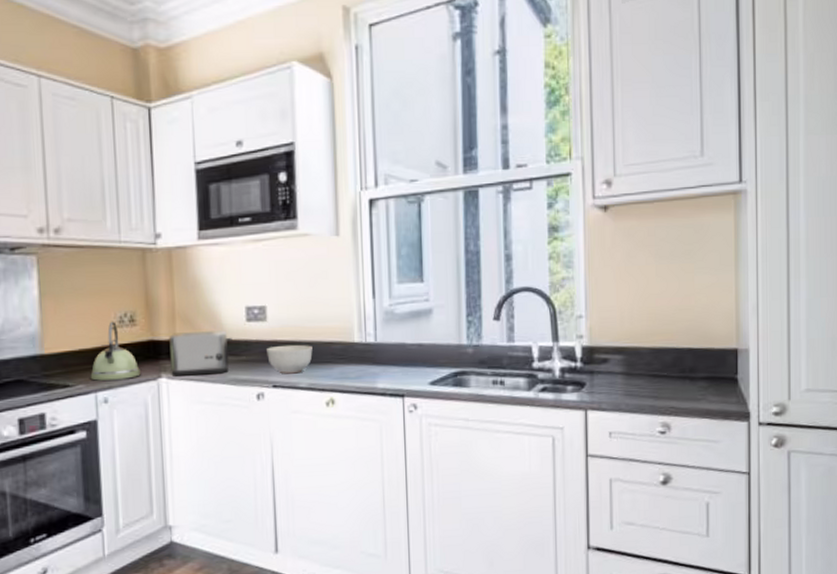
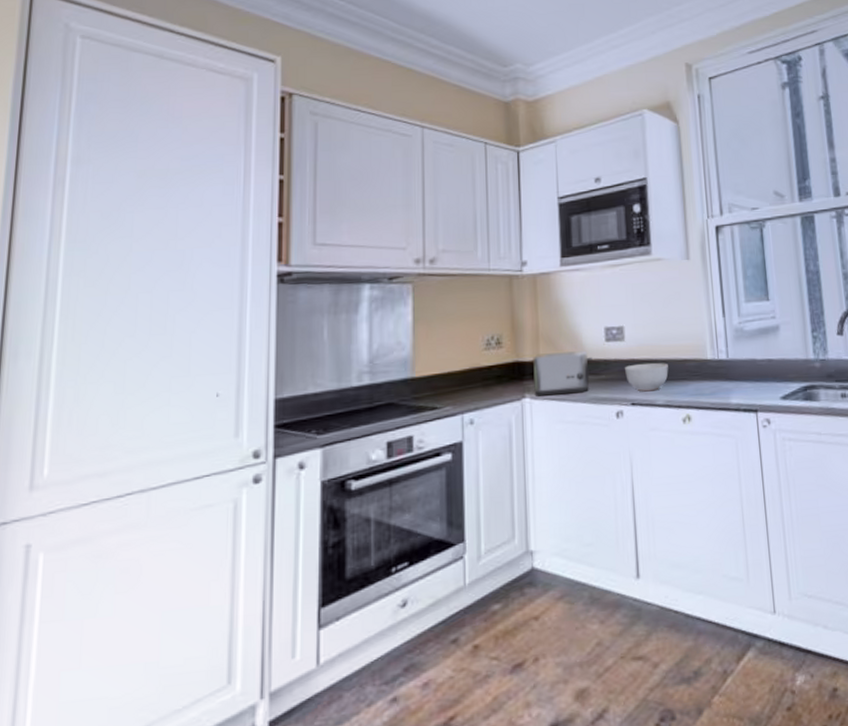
kettle: present [90,321,142,382] -> none [457,344,507,403]

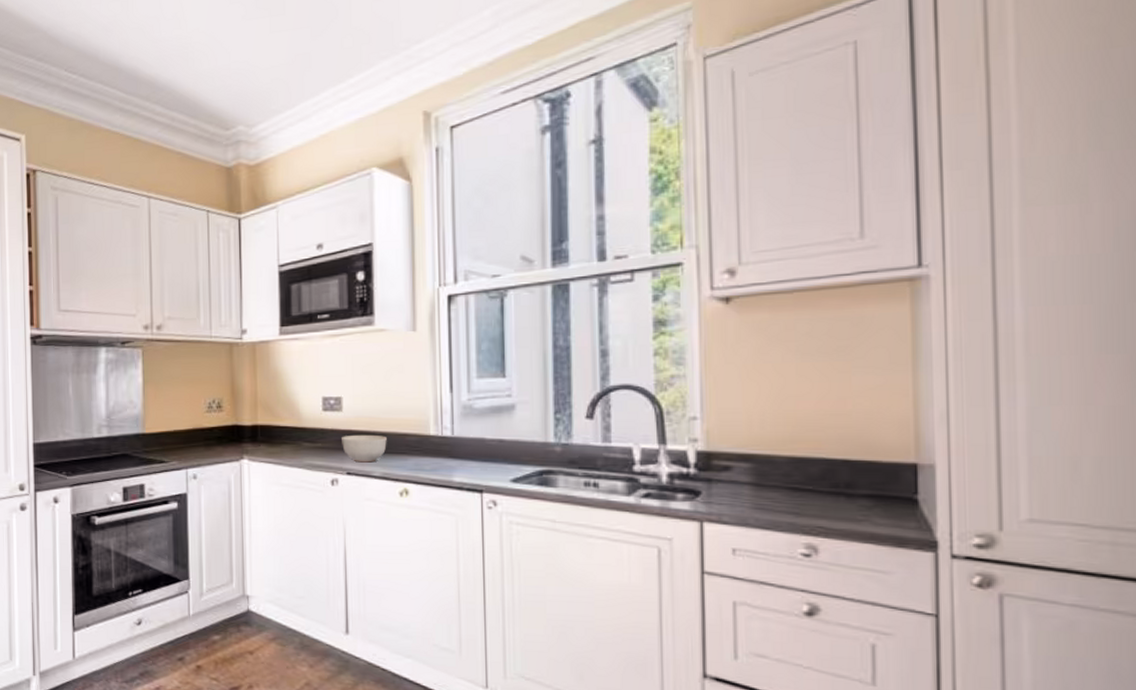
toaster: present [533,350,593,396] -> none [251,419,309,459]

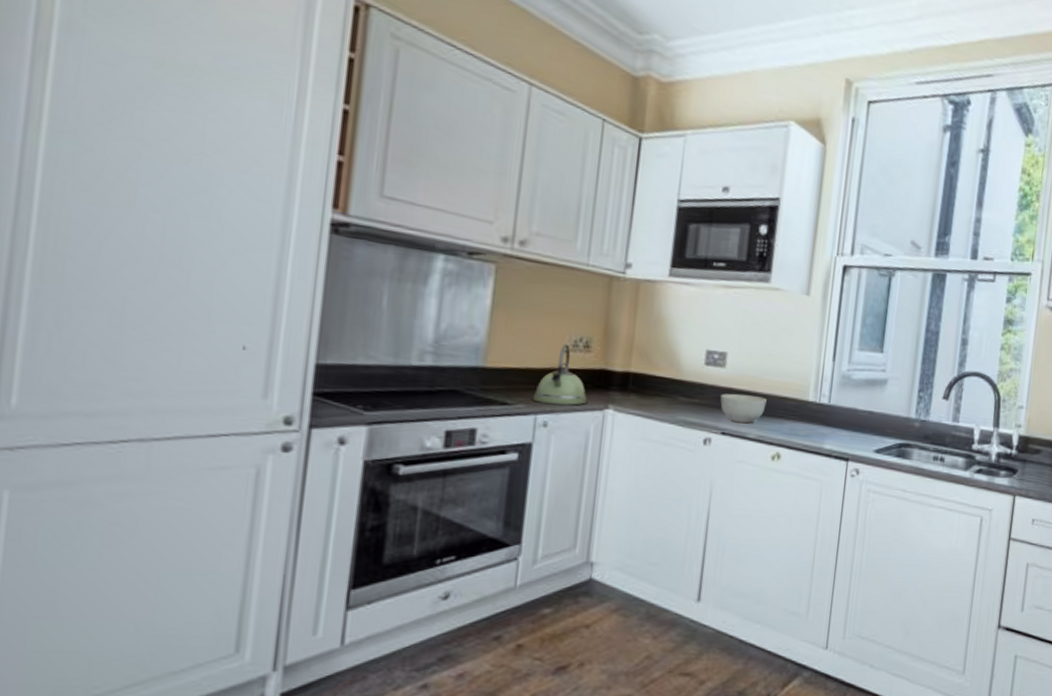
kettle: none [182,406,227,460] -> present [532,344,588,406]

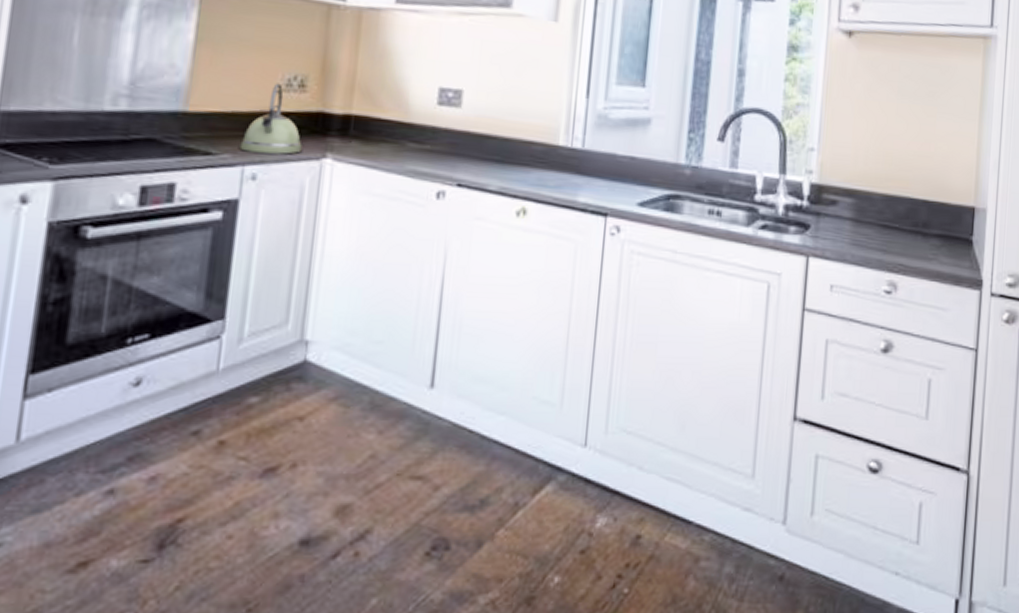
bowl: present [720,393,767,424] -> none [455,137,510,173]

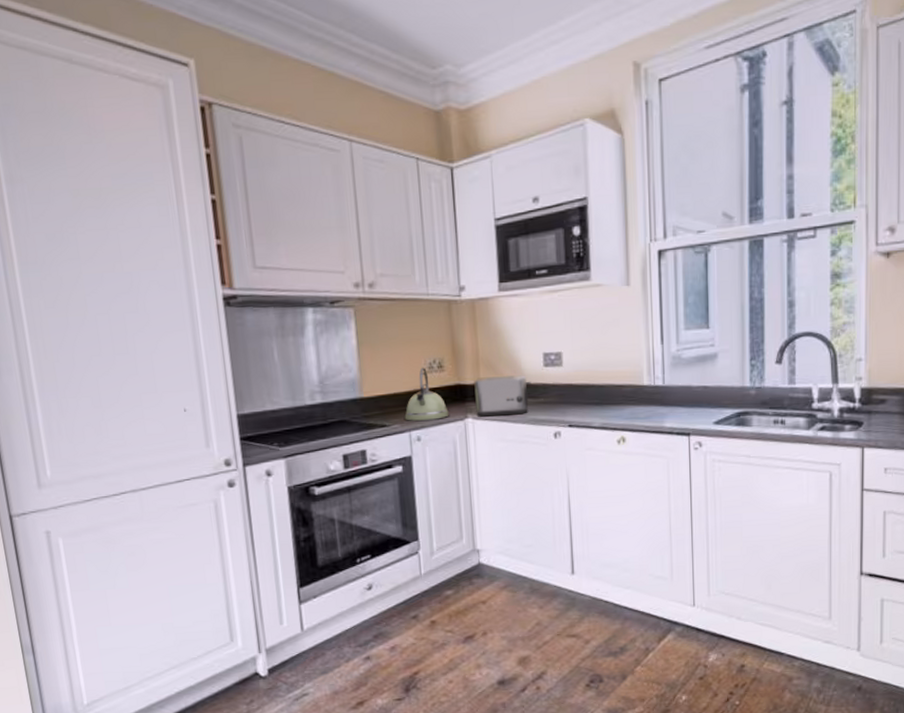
toaster: none [339,107,418,163] -> present [474,375,531,417]

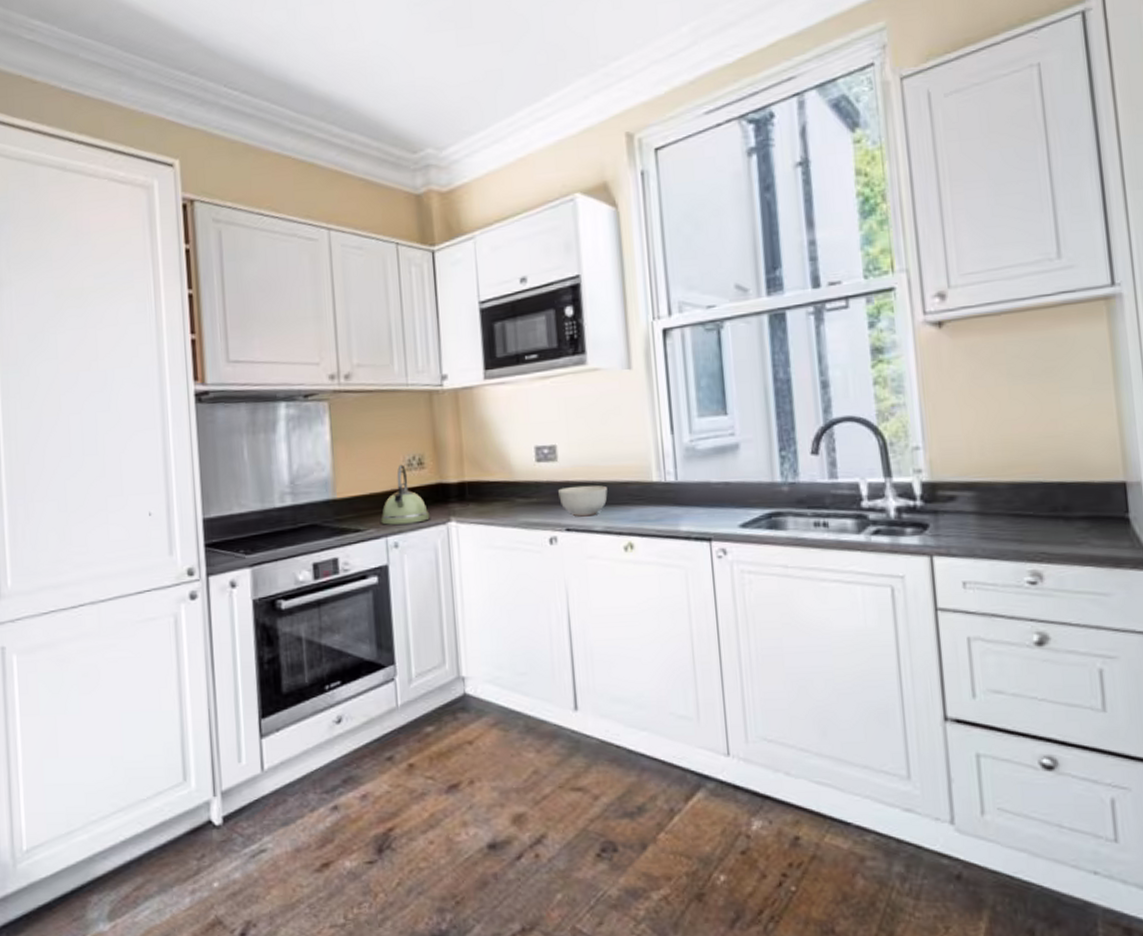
toaster: present [474,375,531,417] -> none [457,471,522,520]
bowl: none [563,387,605,415] -> present [558,485,608,517]

